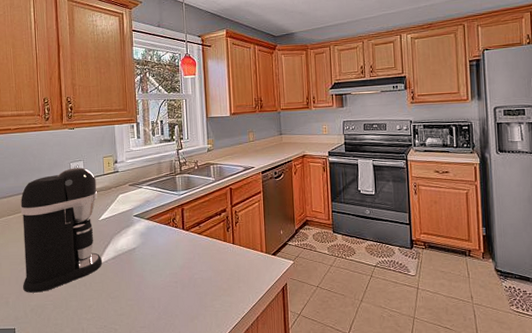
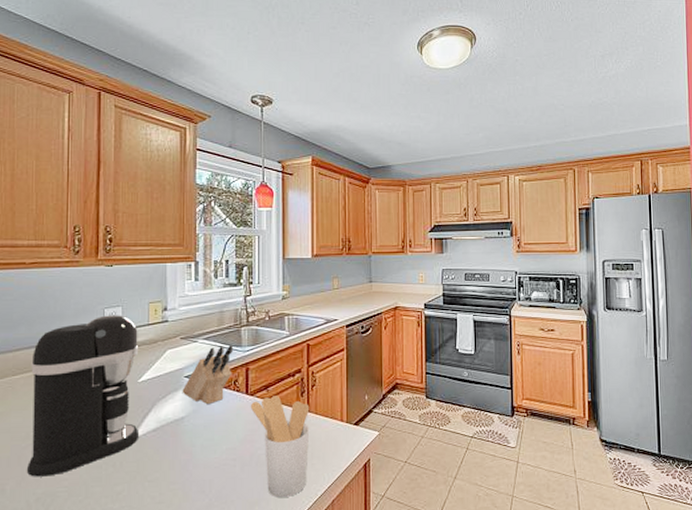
knife block: none [132,189,171,238] -> present [182,344,234,405]
utensil holder: none [186,231,236,313] -> present [250,396,310,497]

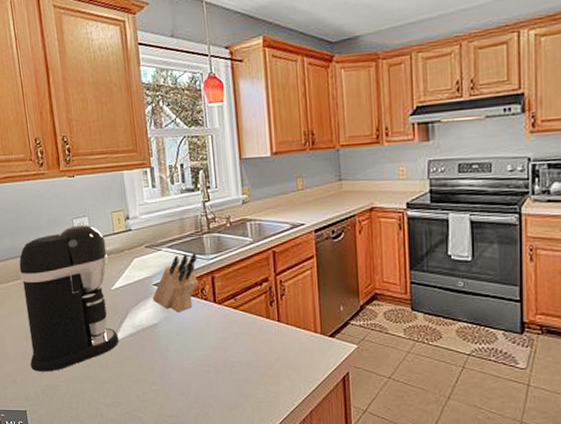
utensil holder: present [250,396,310,497] -> none [219,305,283,404]

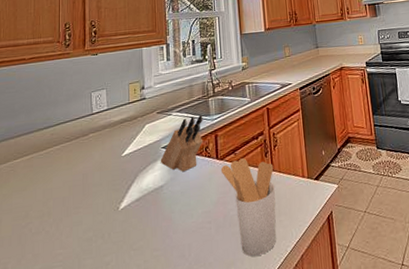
coffee maker: present [19,225,120,372] -> none [27,96,125,254]
utensil holder: none [219,305,283,404] -> present [220,158,277,257]

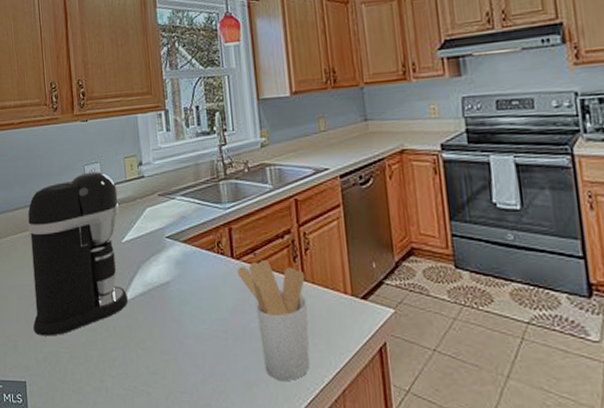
coffee maker: none [27,96,125,254] -> present [27,171,129,336]
knife block: present [160,114,203,172] -> none [165,201,215,269]

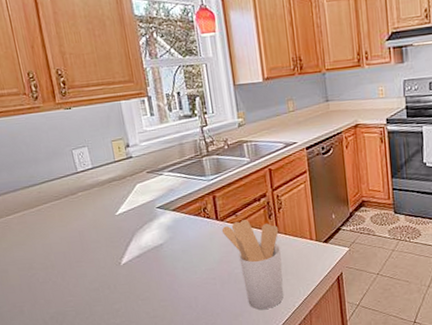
coffee maker: present [27,171,129,336] -> none [18,154,126,300]

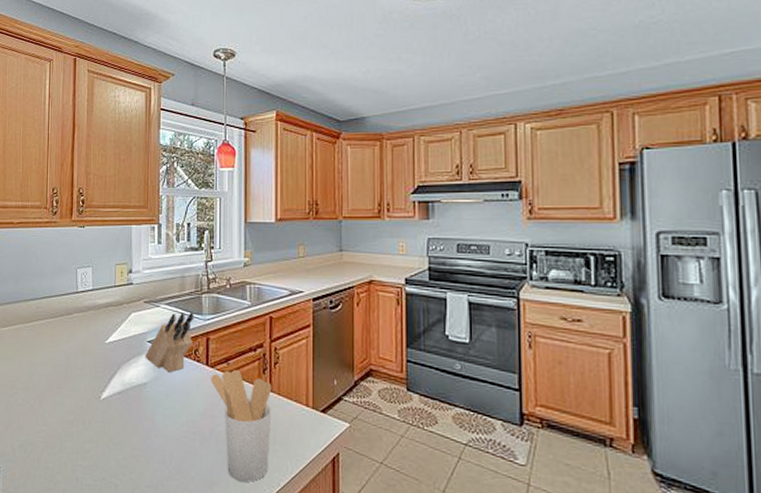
knife block: none [156,174,201,232] -> present [145,311,195,373]

